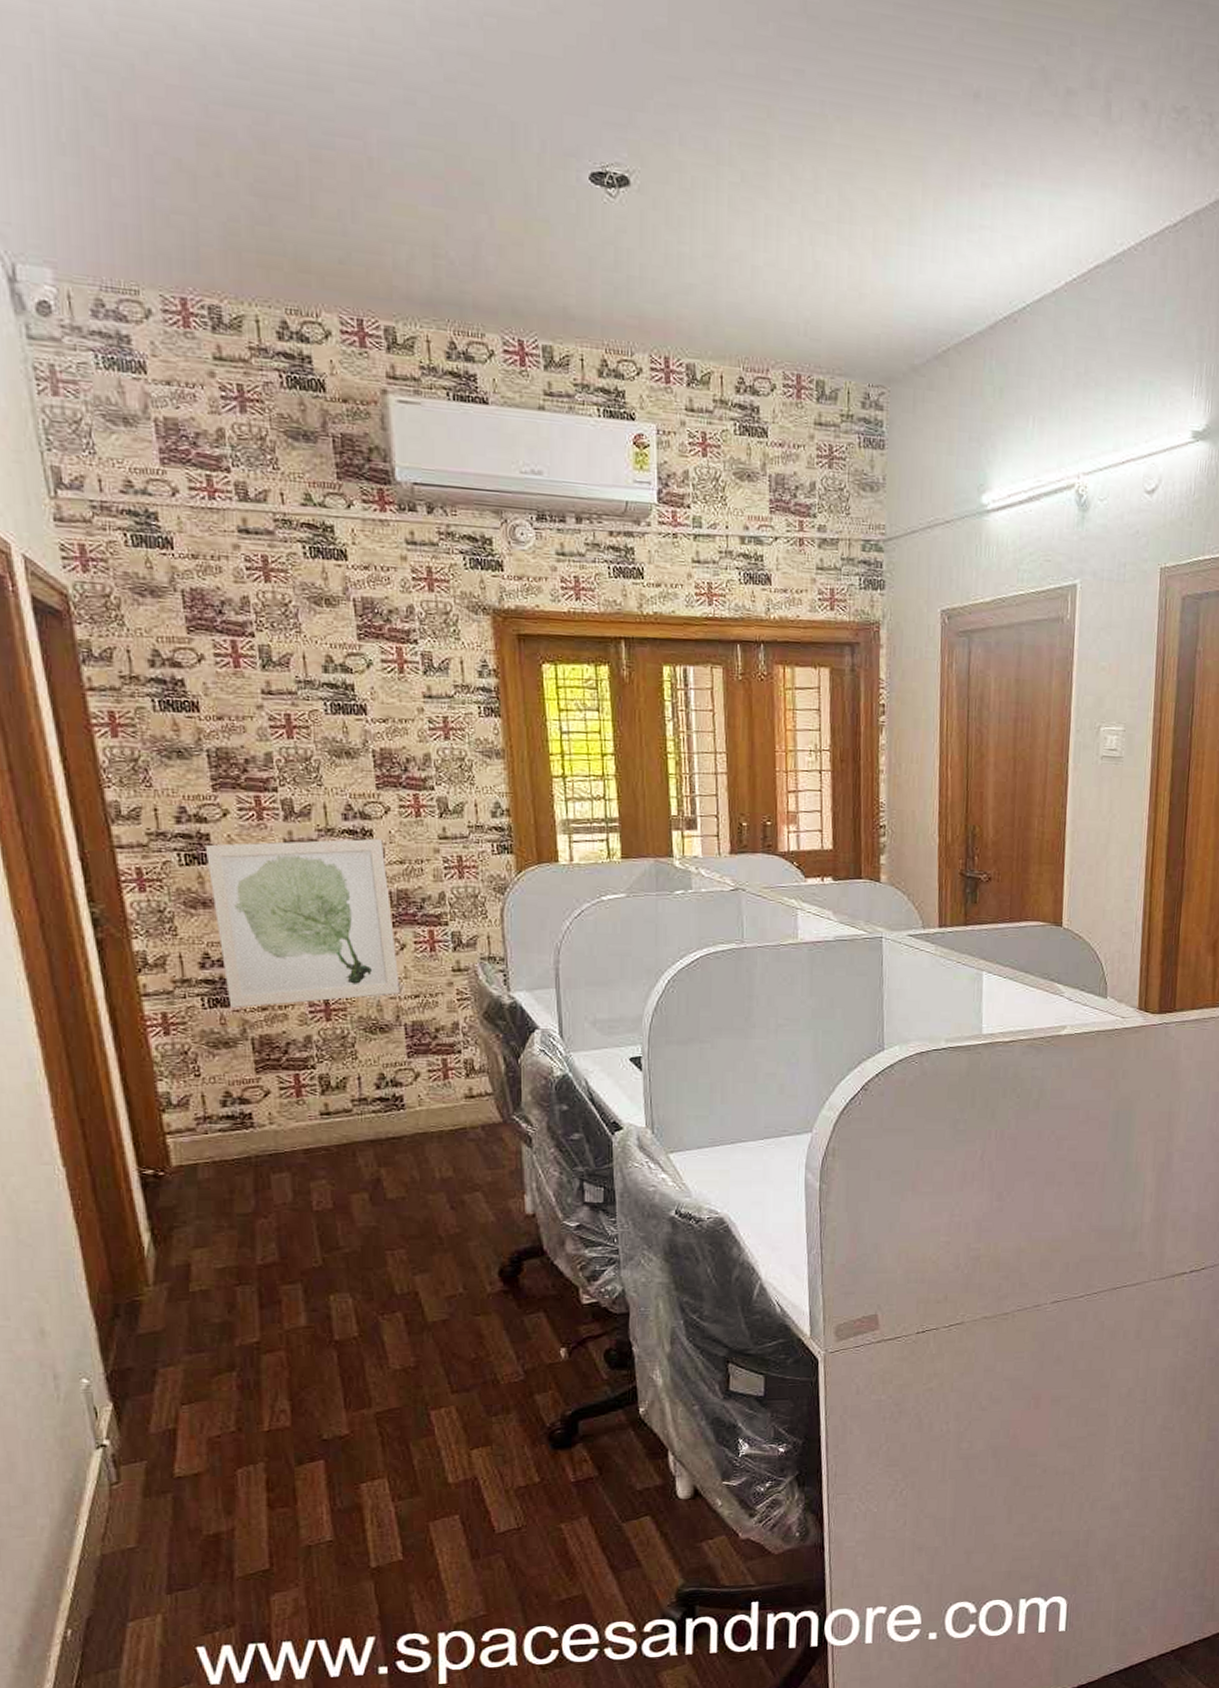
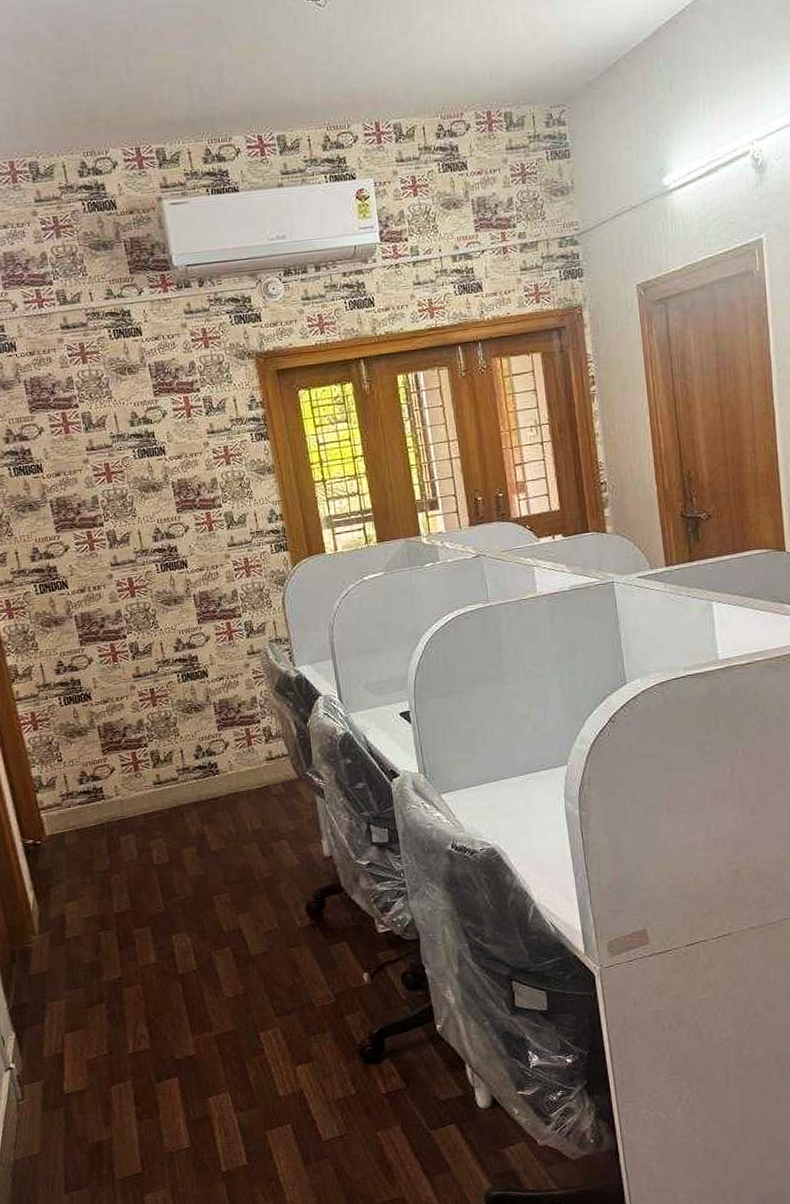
wall art: present [204,838,400,1009] -> none [53,552,208,704]

